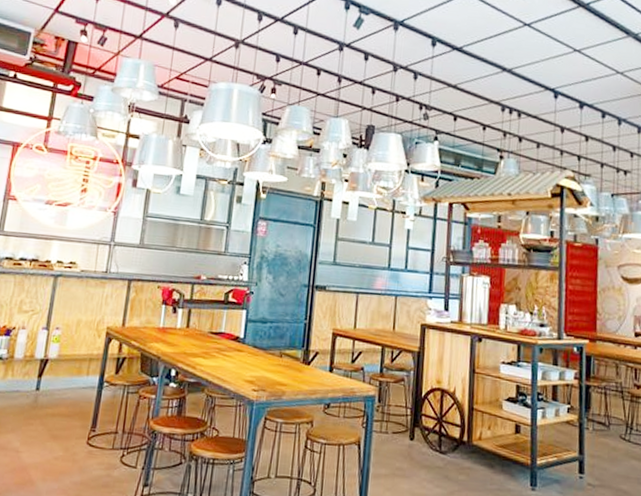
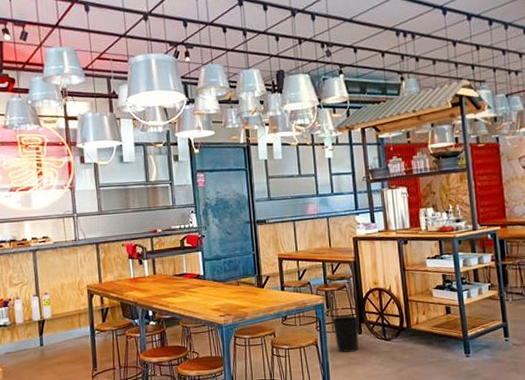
wastebasket: none [381,414,413,461] -> present [332,315,359,352]

